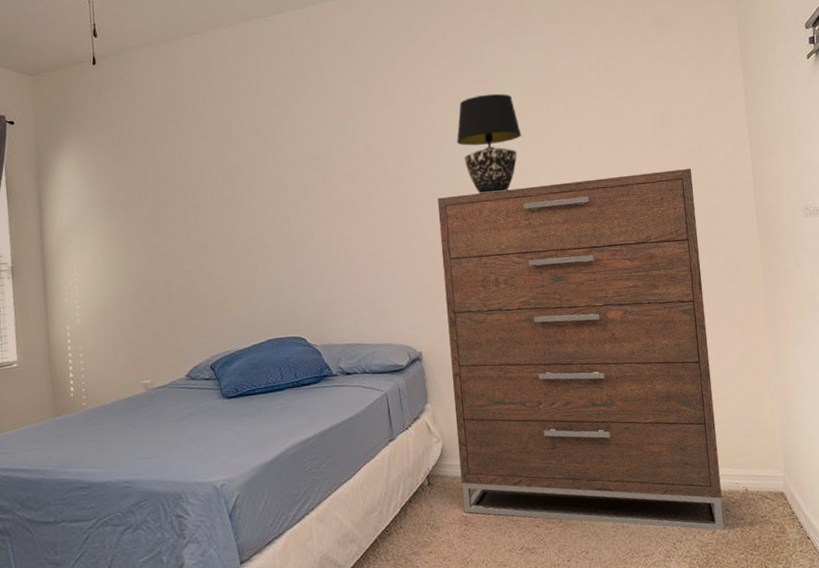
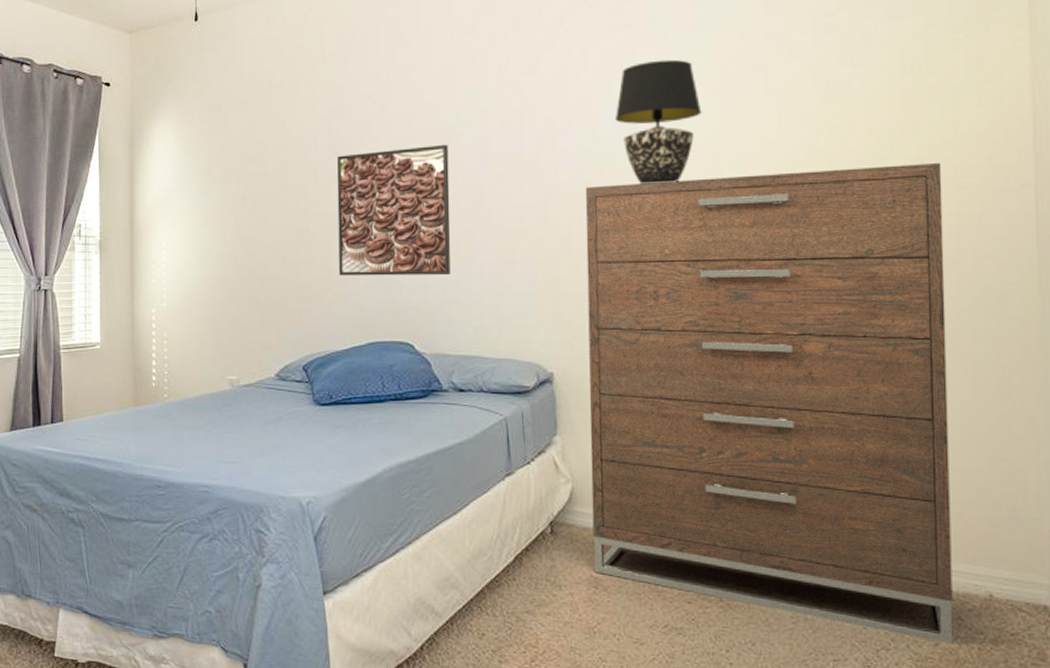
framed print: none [230,167,333,284] -> present [337,144,451,276]

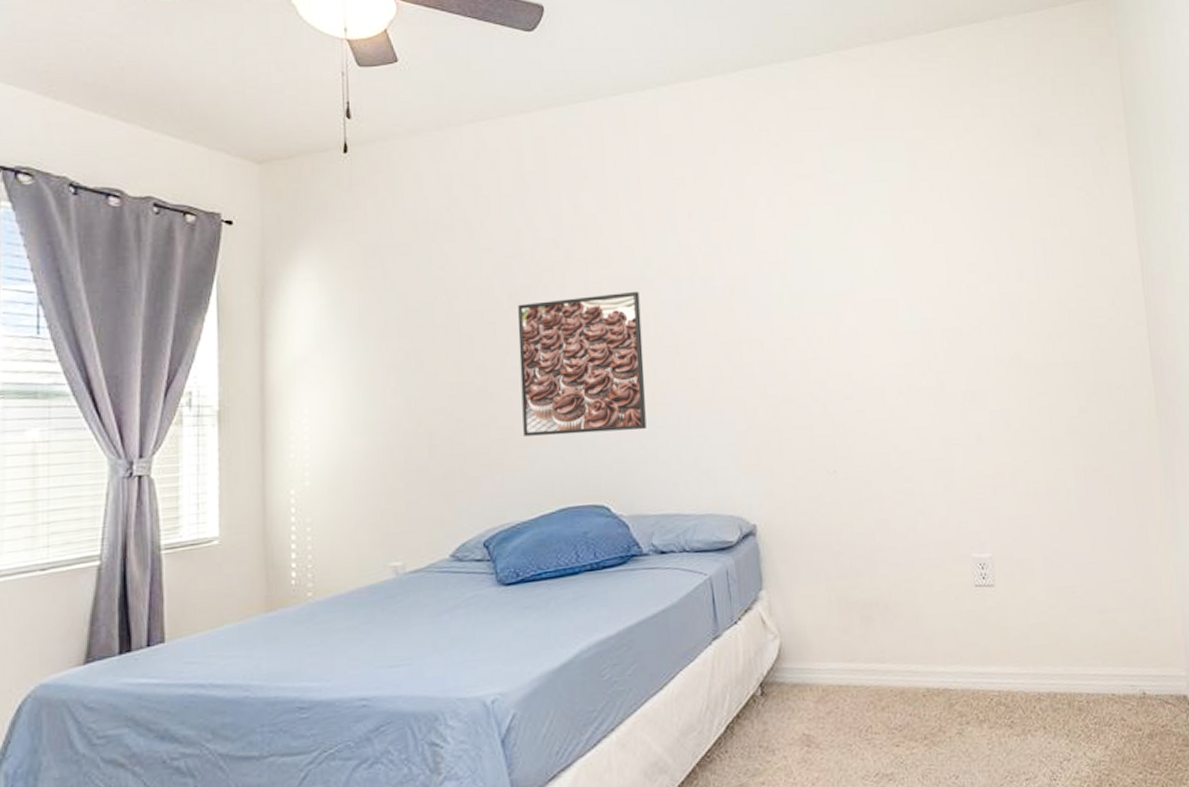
dresser: present [585,162,953,644] -> none [778,304,1119,746]
table lamp: present [614,59,702,185] -> none [802,209,881,330]

